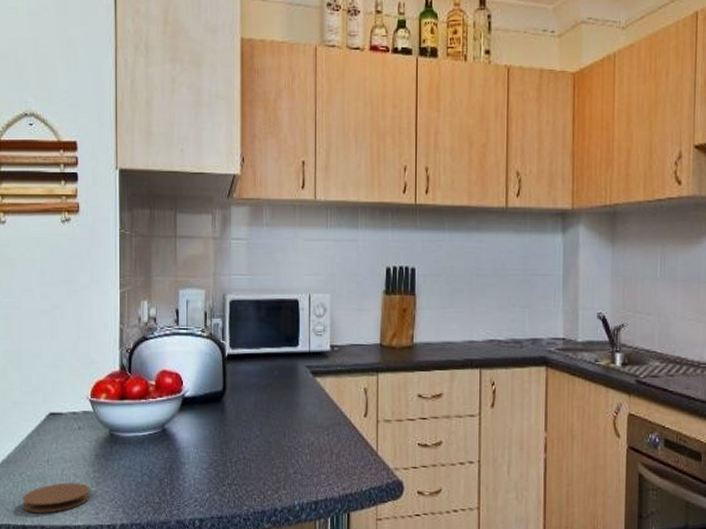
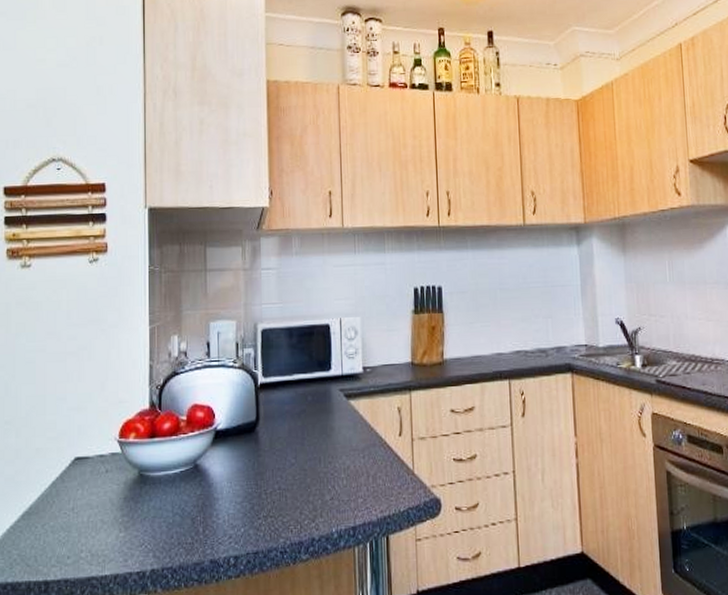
coaster: present [22,482,90,513] -> none [45,529,118,566]

